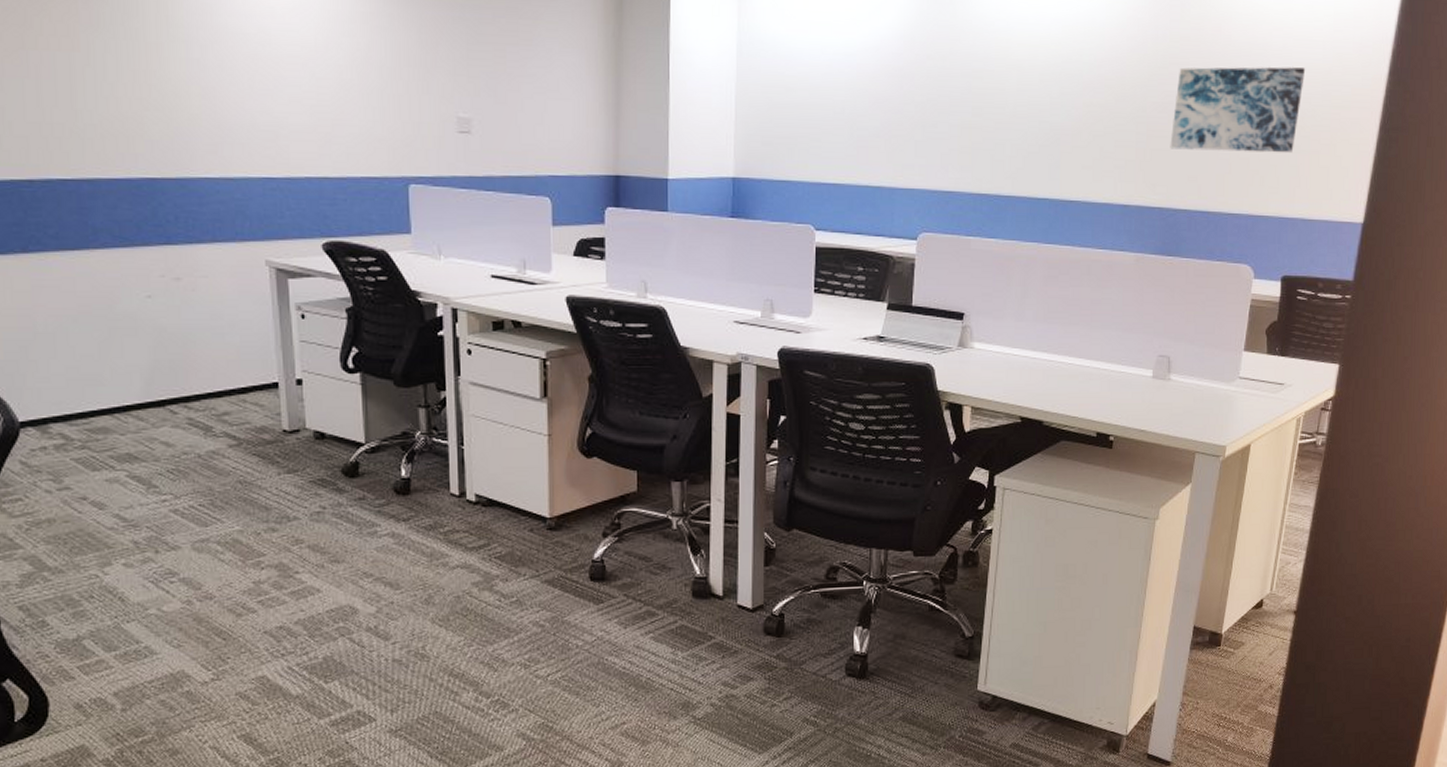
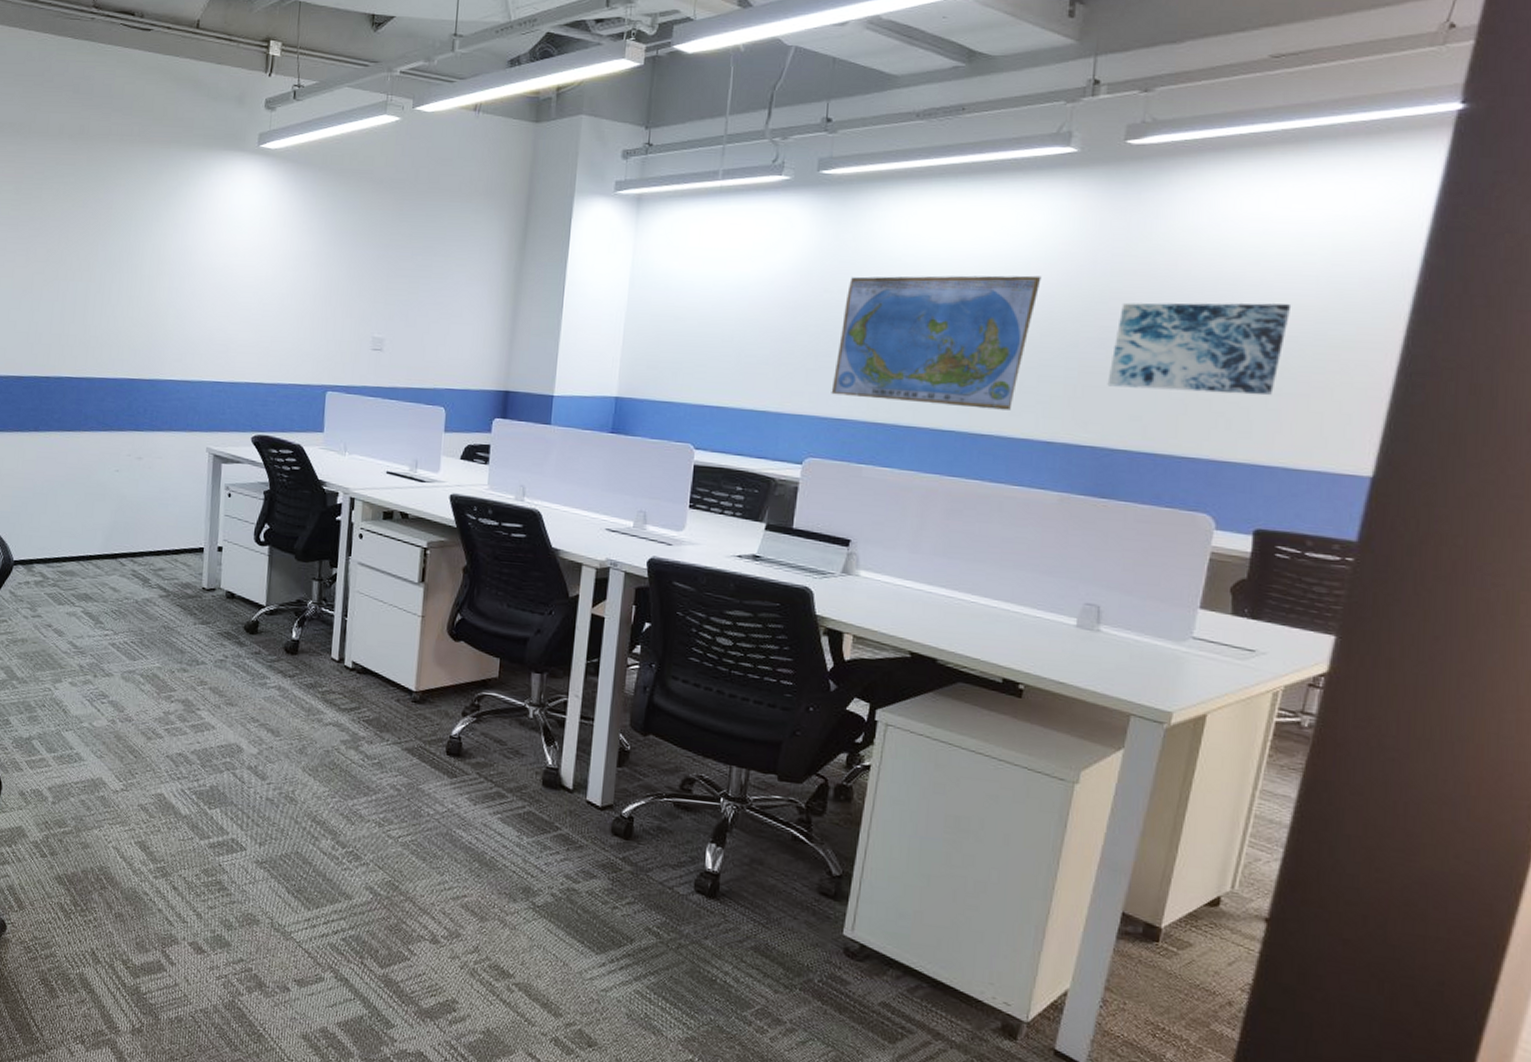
world map: none [939,40,1114,176] -> present [831,275,1042,410]

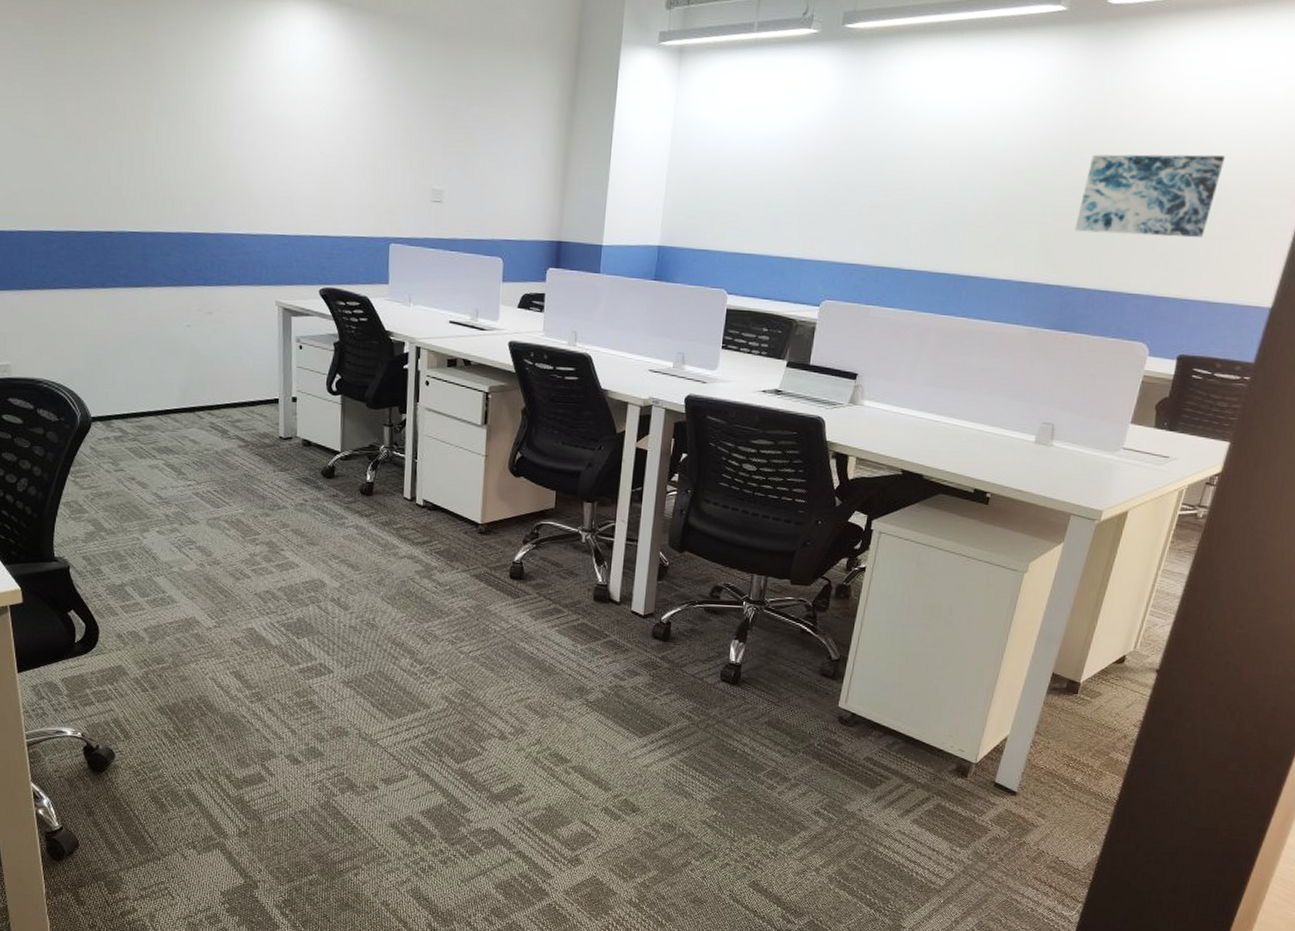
world map: present [831,275,1042,410] -> none [846,128,1028,254]

